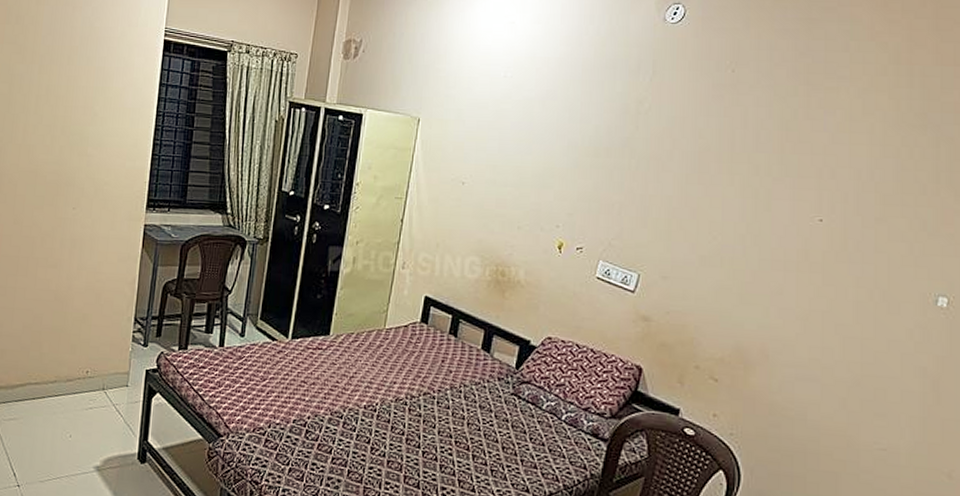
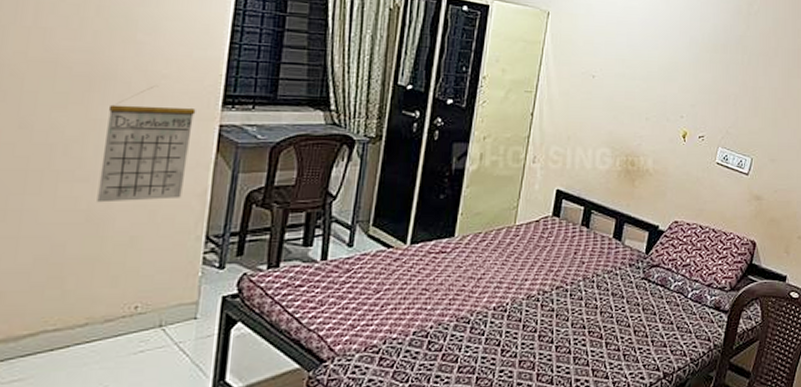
calendar: none [62,191,128,286] -> present [97,86,196,203]

